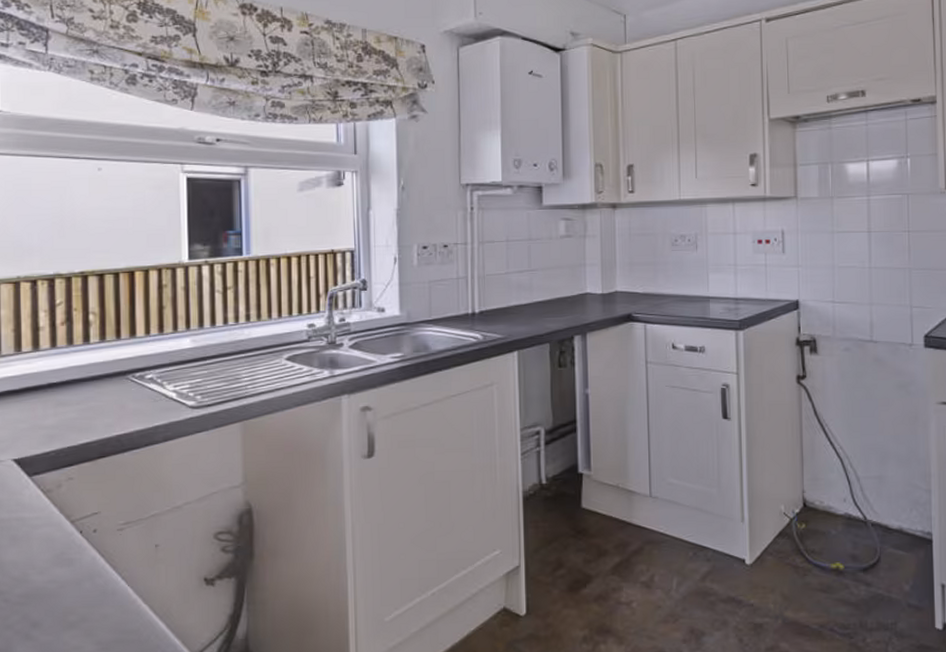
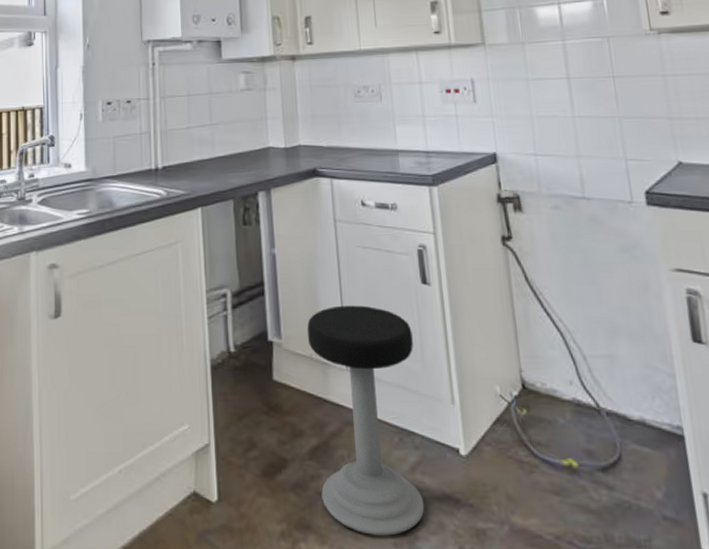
stool: none [615,439,712,634] -> present [307,305,425,536]

